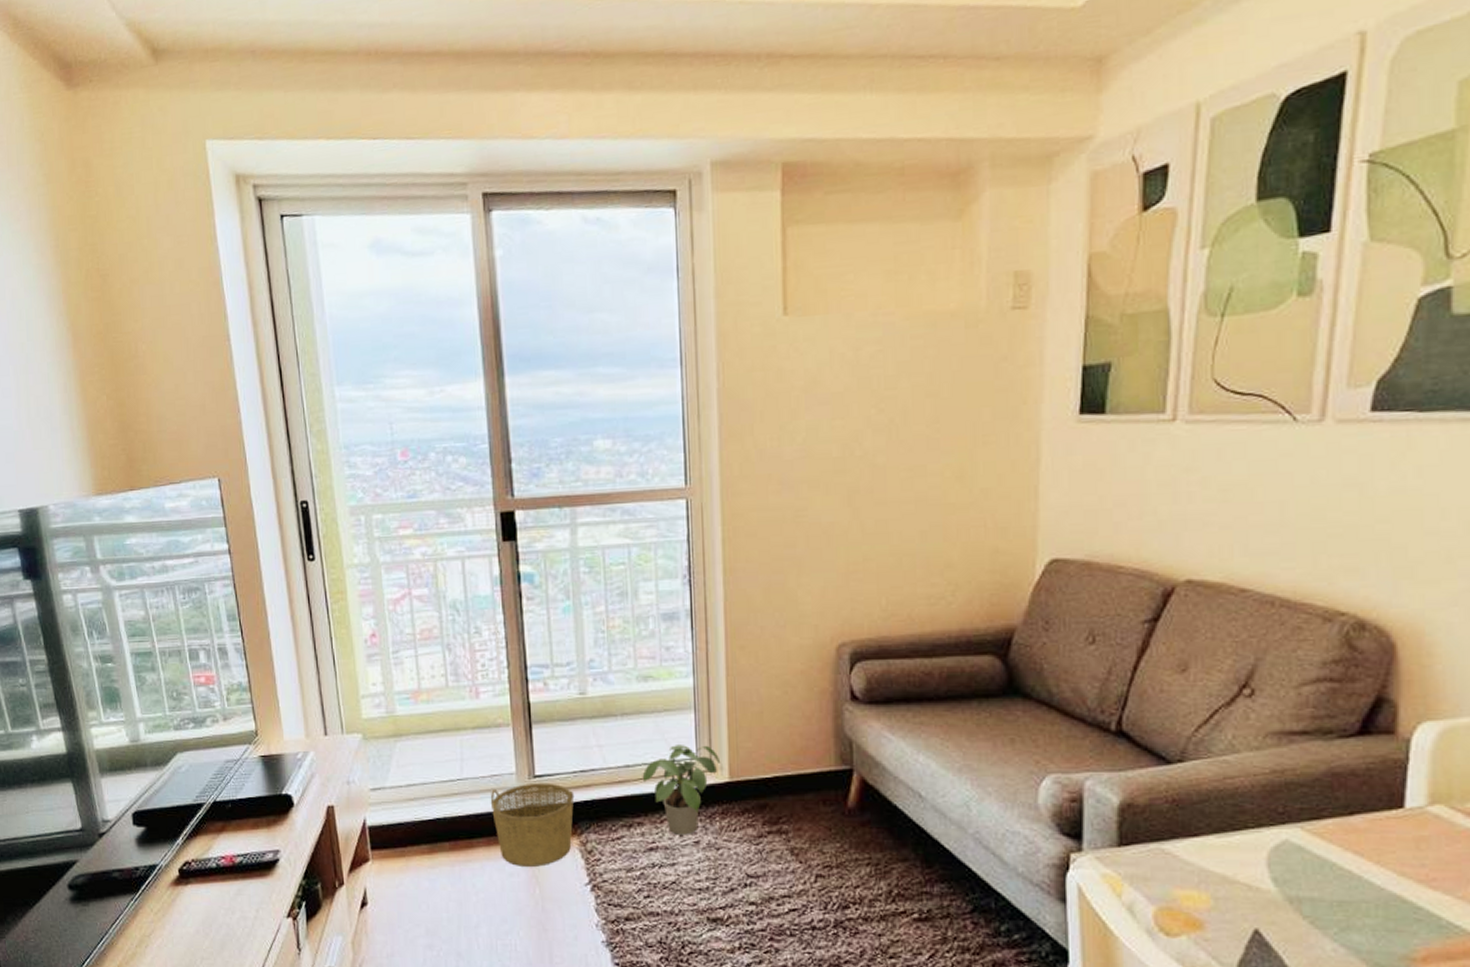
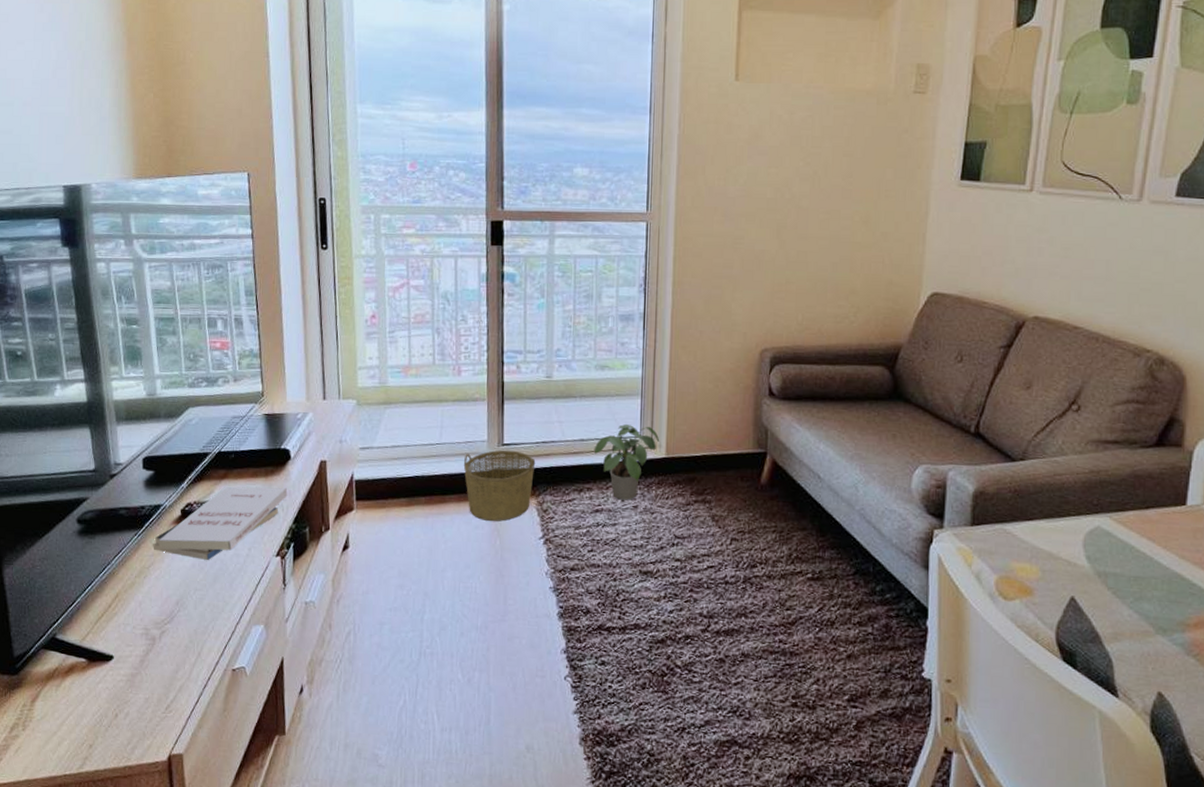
books: none [151,838,294,925] -> present [153,486,288,560]

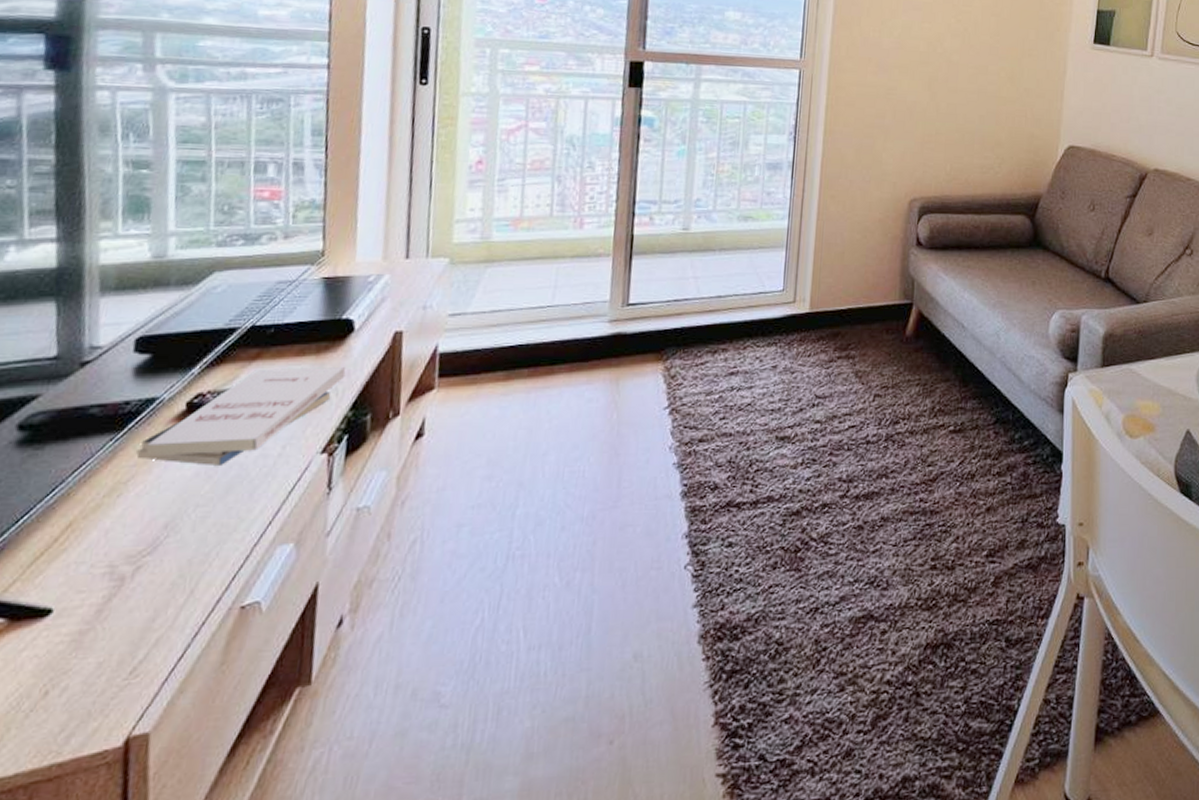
basket: present [463,449,536,521] -> none [578,310,665,392]
potted plant: present [594,424,660,500] -> none [731,278,804,360]

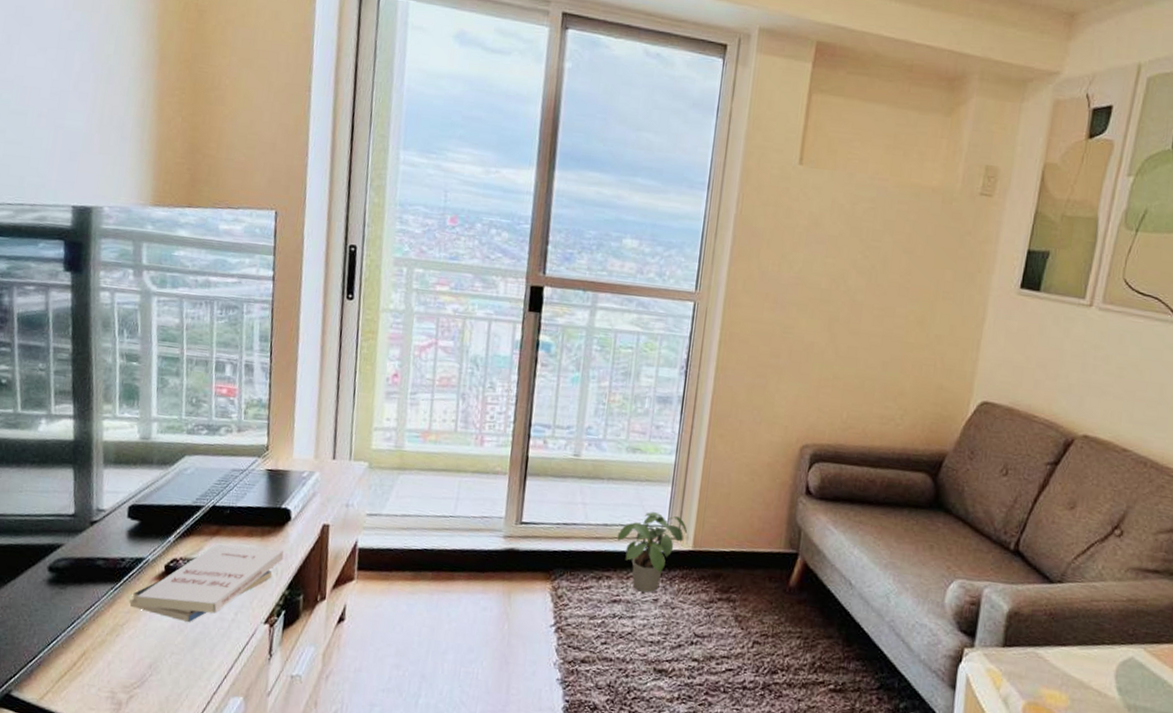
potted plant: none [731,278,804,360] -> present [617,512,688,593]

